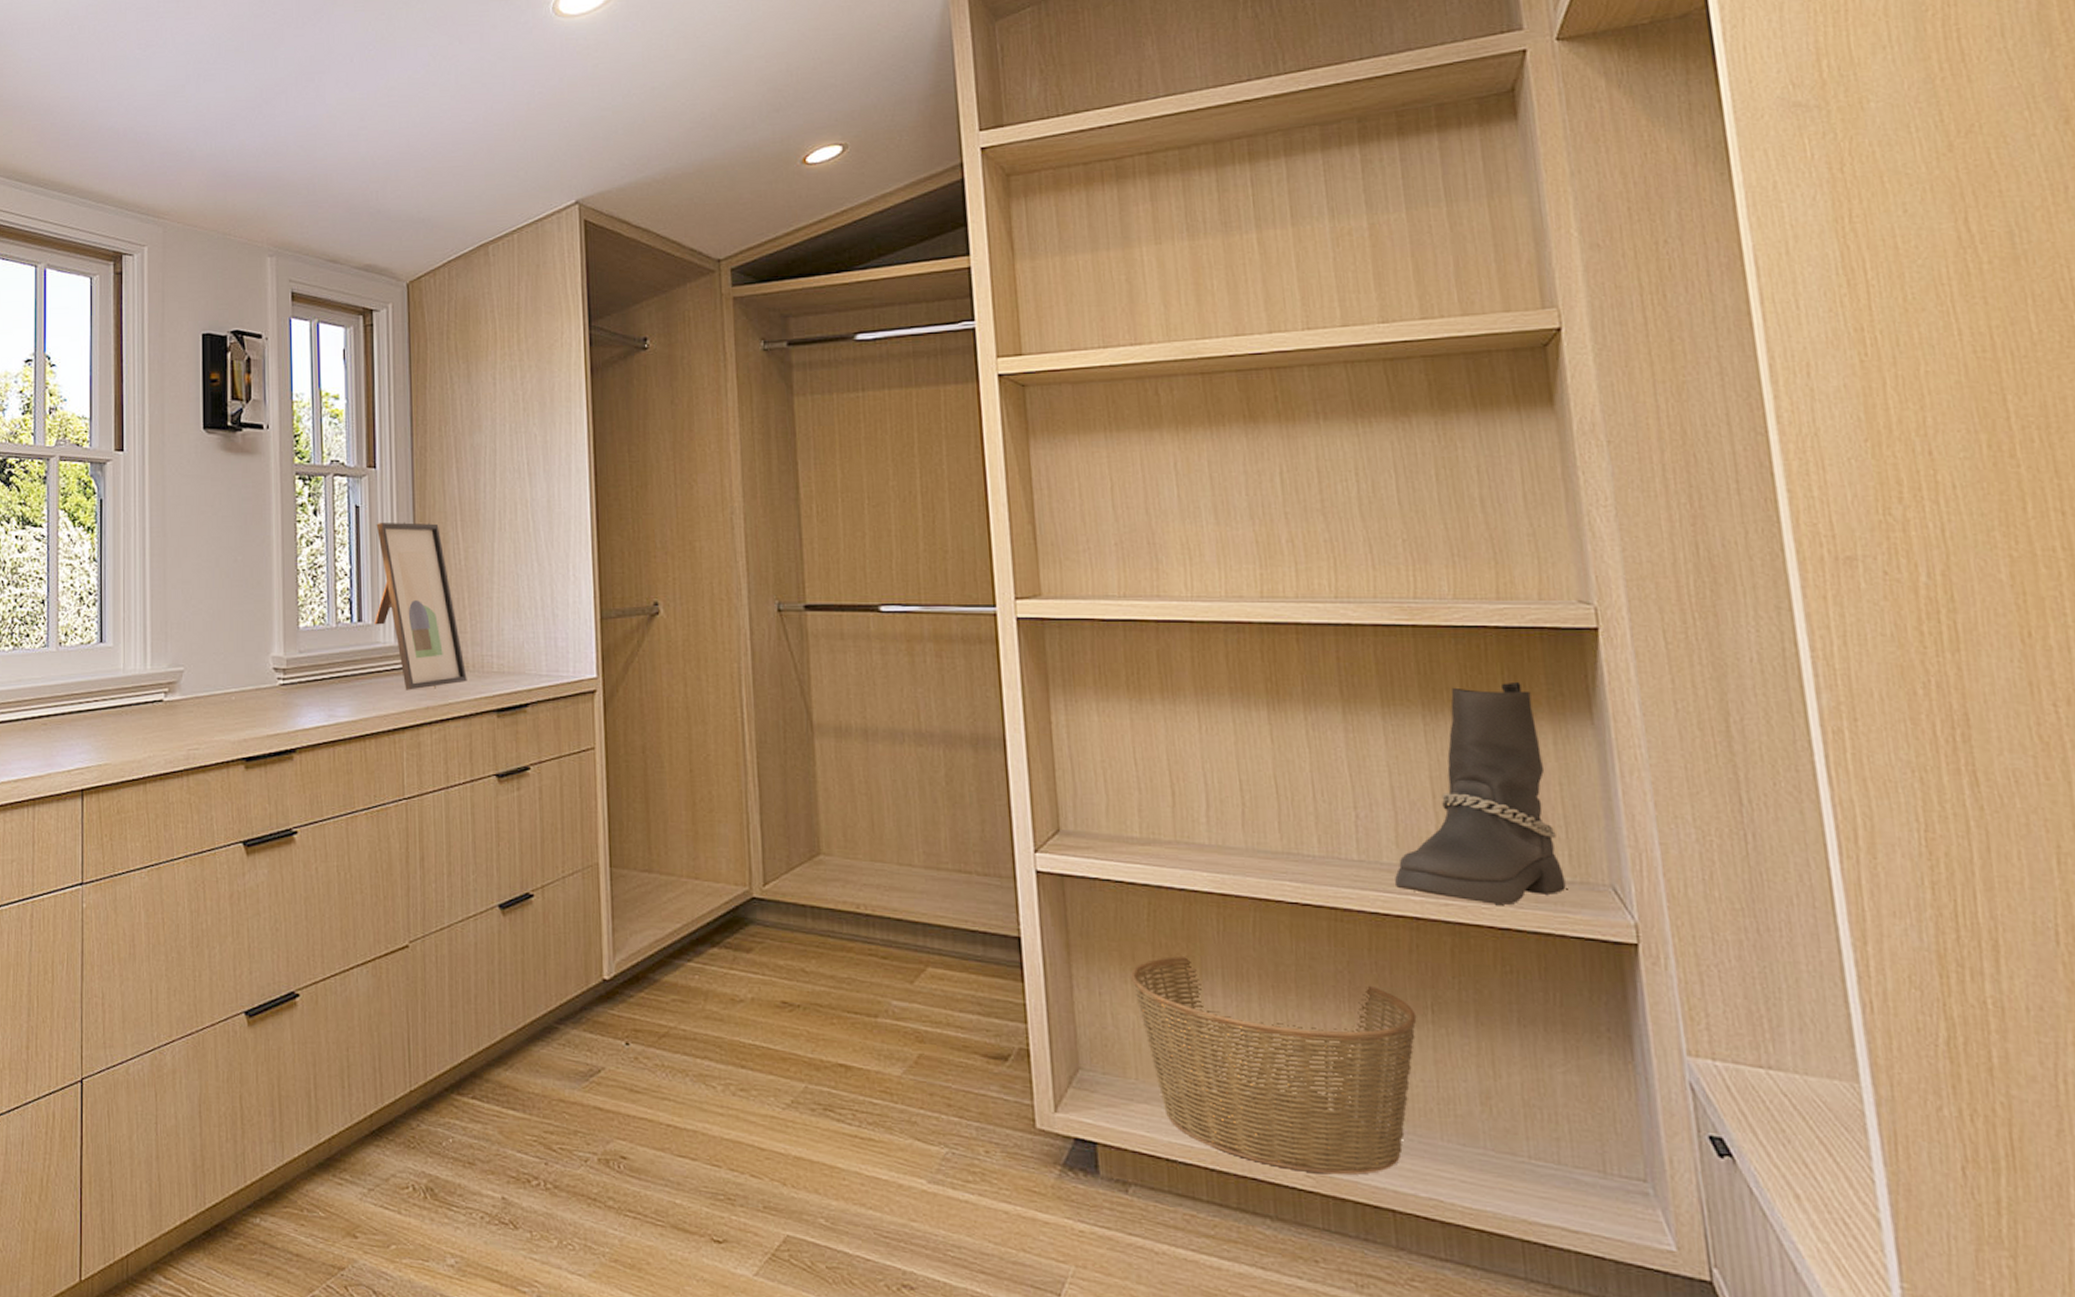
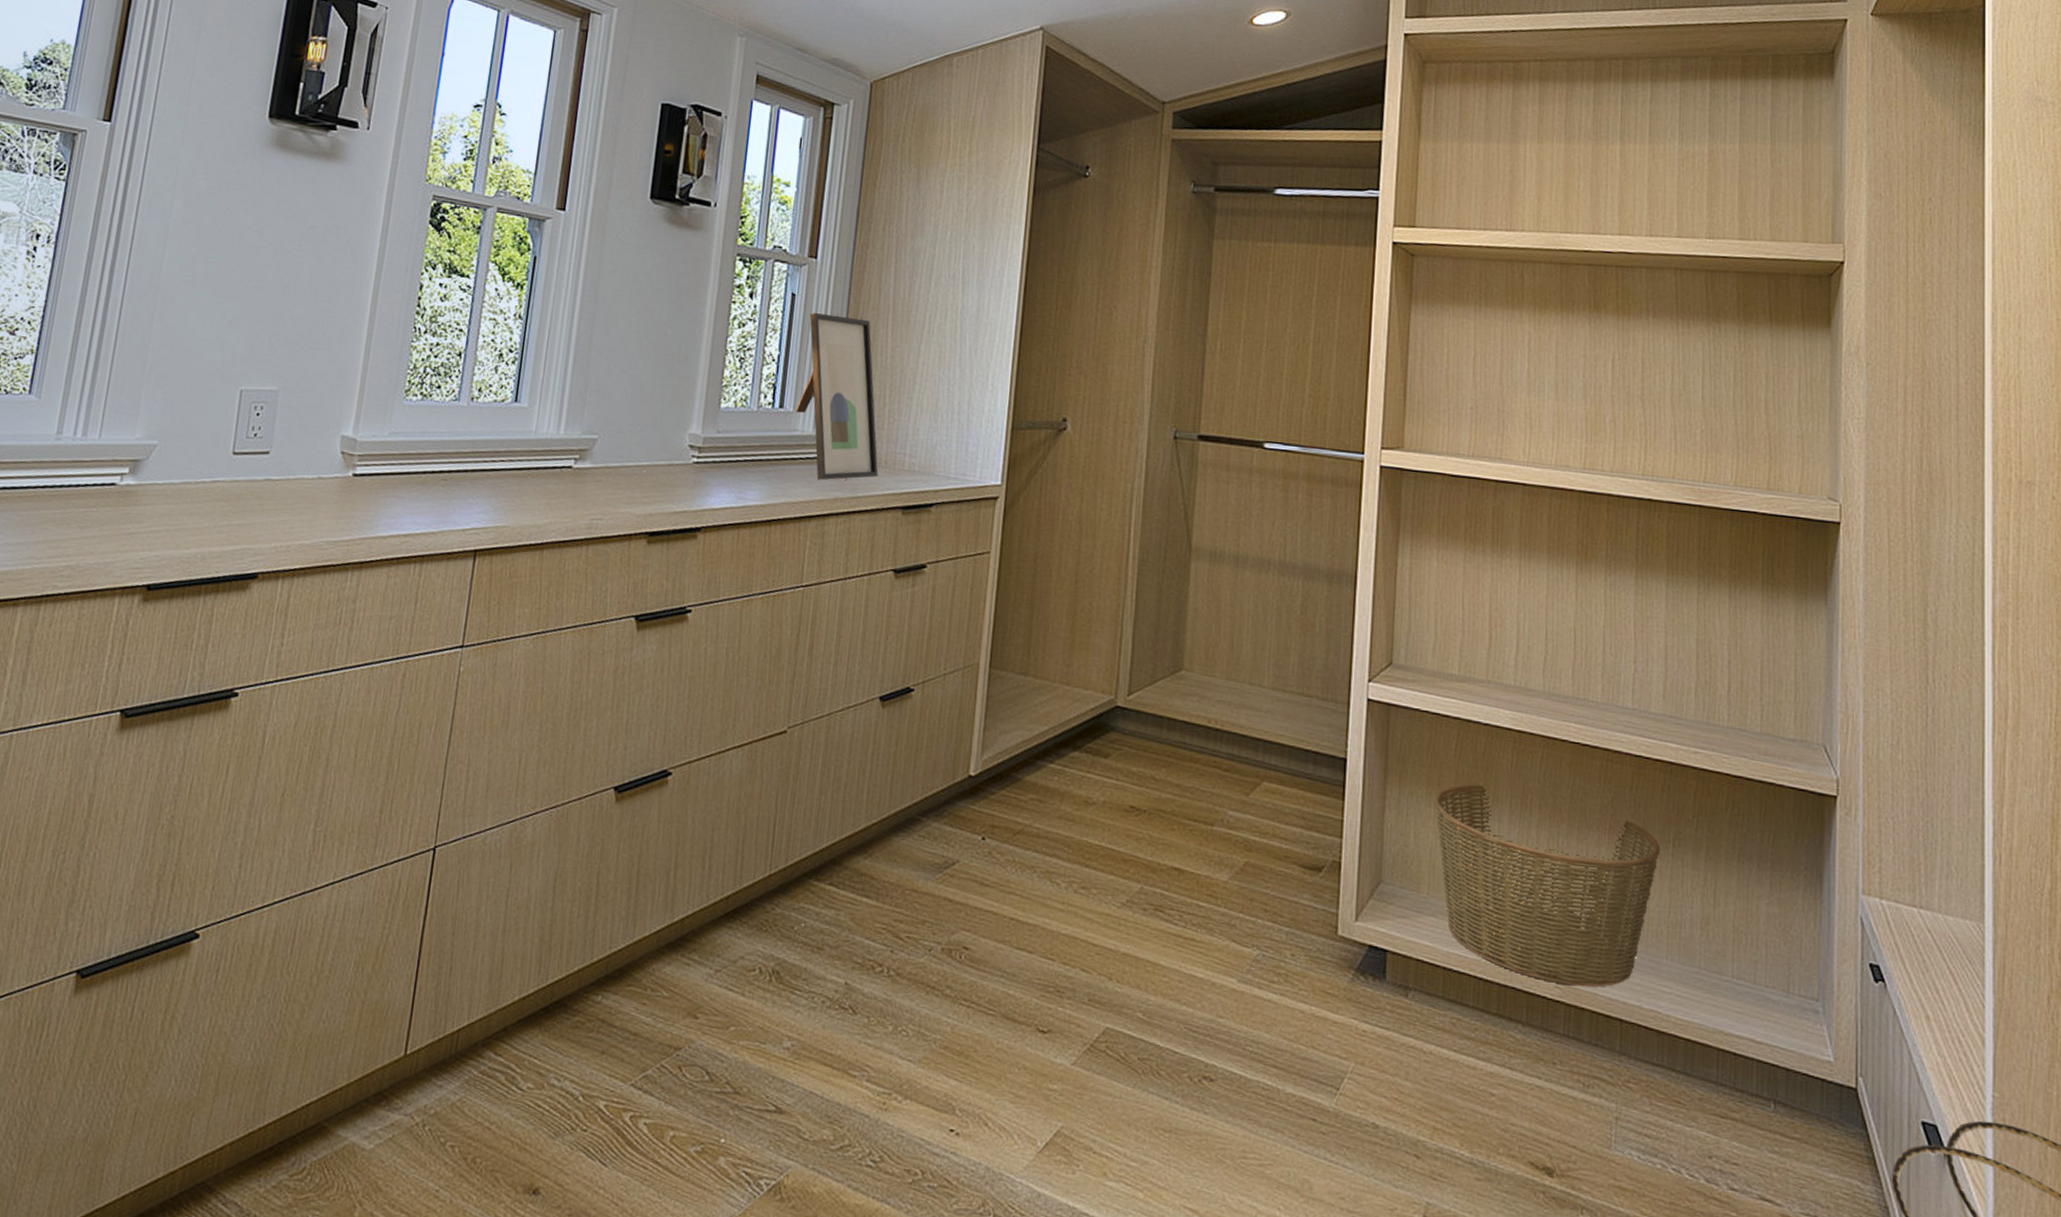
boot: present [1395,681,1566,905] -> none [1658,562,1789,756]

